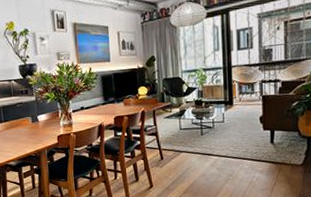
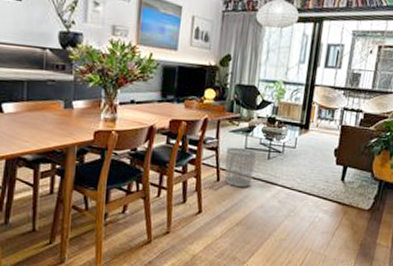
waste bin: none [164,129,191,162] -> present [224,147,256,187]

